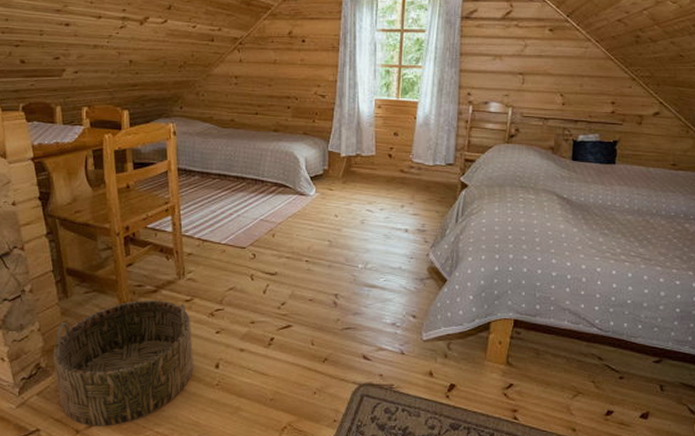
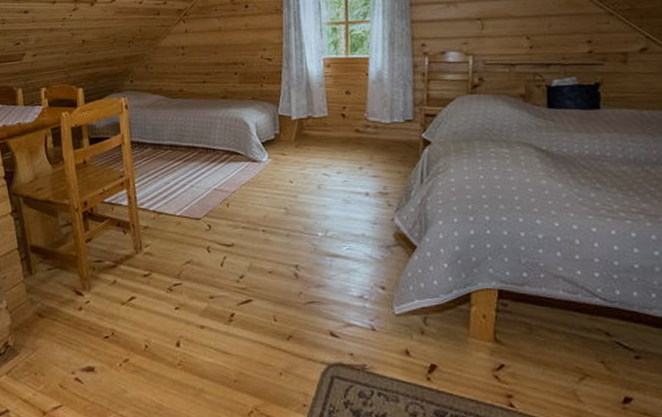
basket: present [53,300,193,427] -> none [20,275,154,408]

